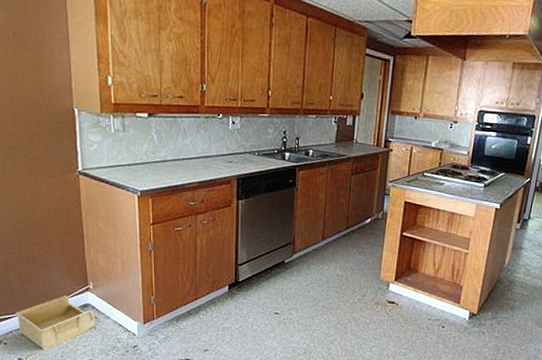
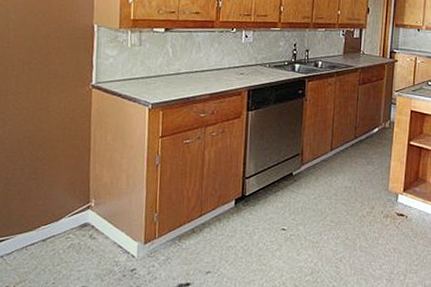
storage bin: present [15,295,96,351] -> none [9,214,94,277]

